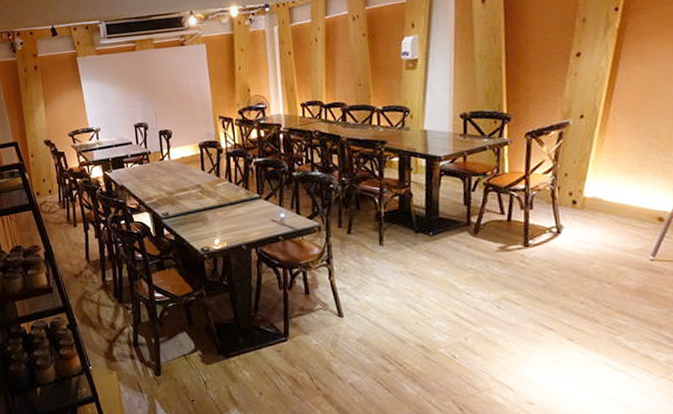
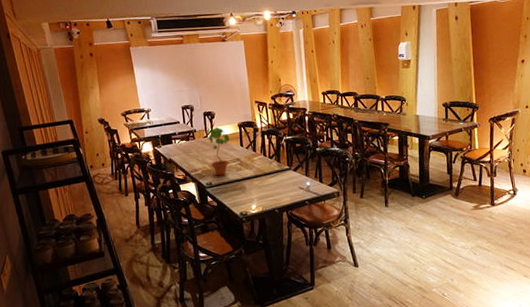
potted plant: none [161,148,189,205] -> present [206,127,229,176]

